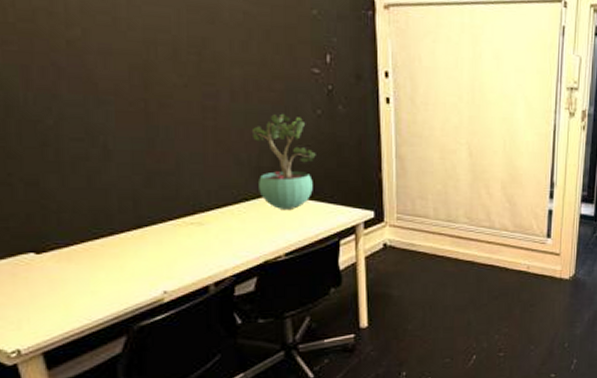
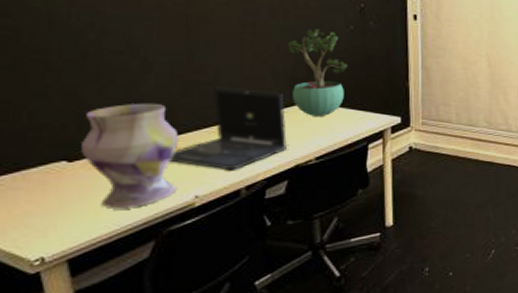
vase: none [48,193,146,303] -> present [81,103,179,210]
laptop: none [136,177,254,265] -> present [169,87,287,170]

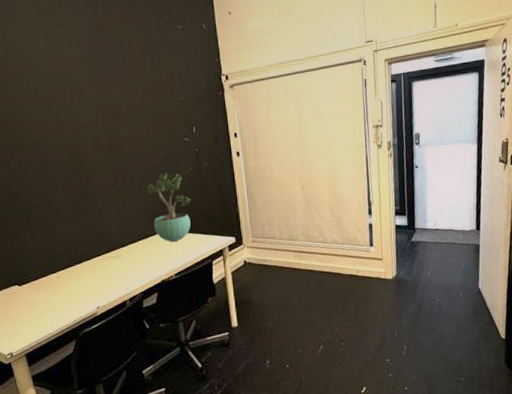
vase: present [81,103,179,210] -> none [25,240,86,318]
laptop: present [169,87,287,170] -> none [78,224,154,287]

